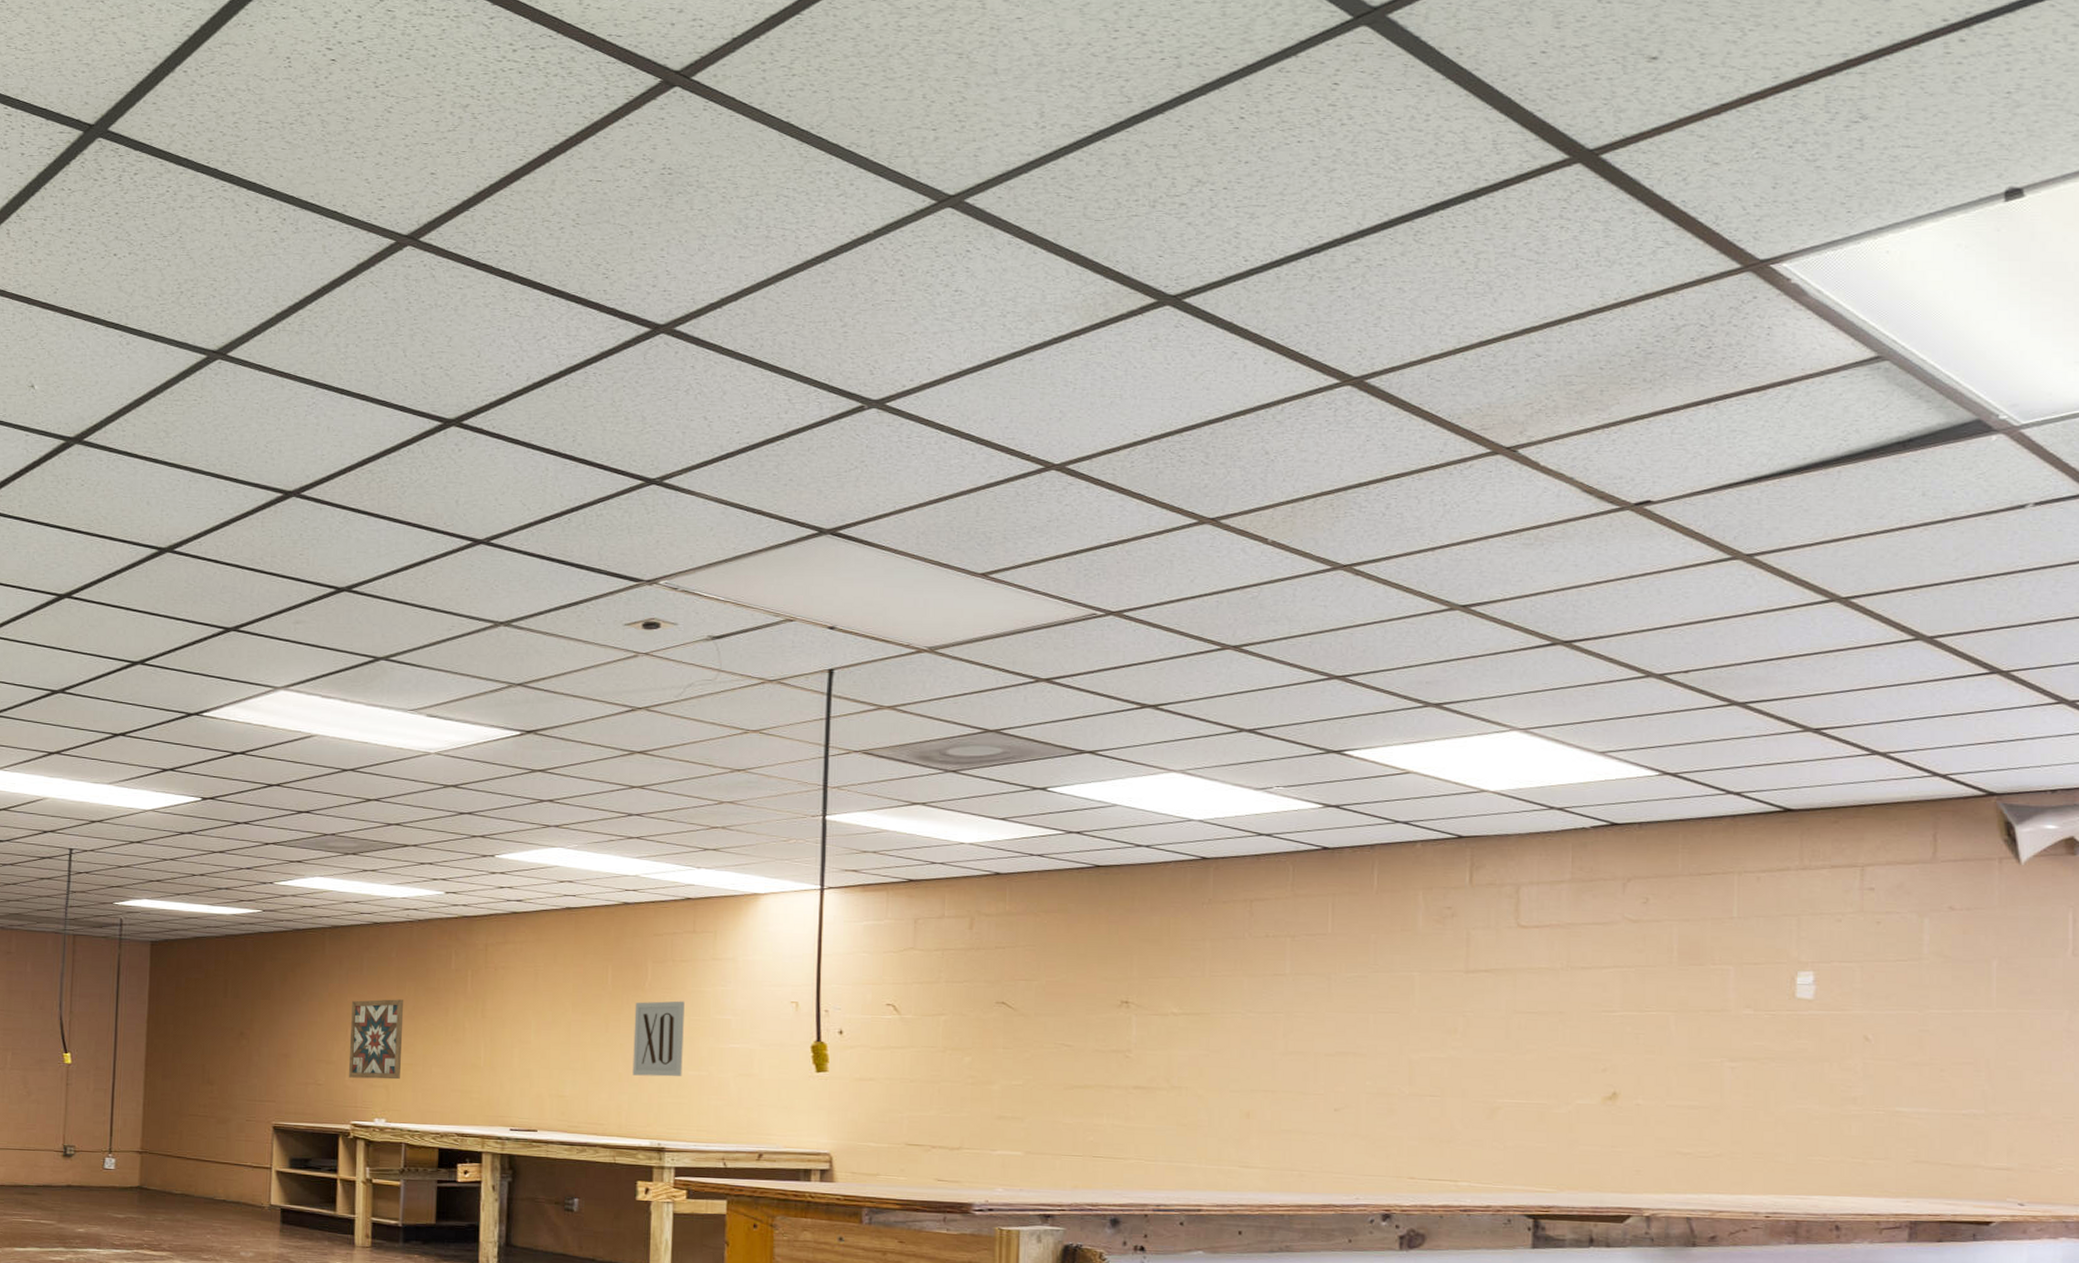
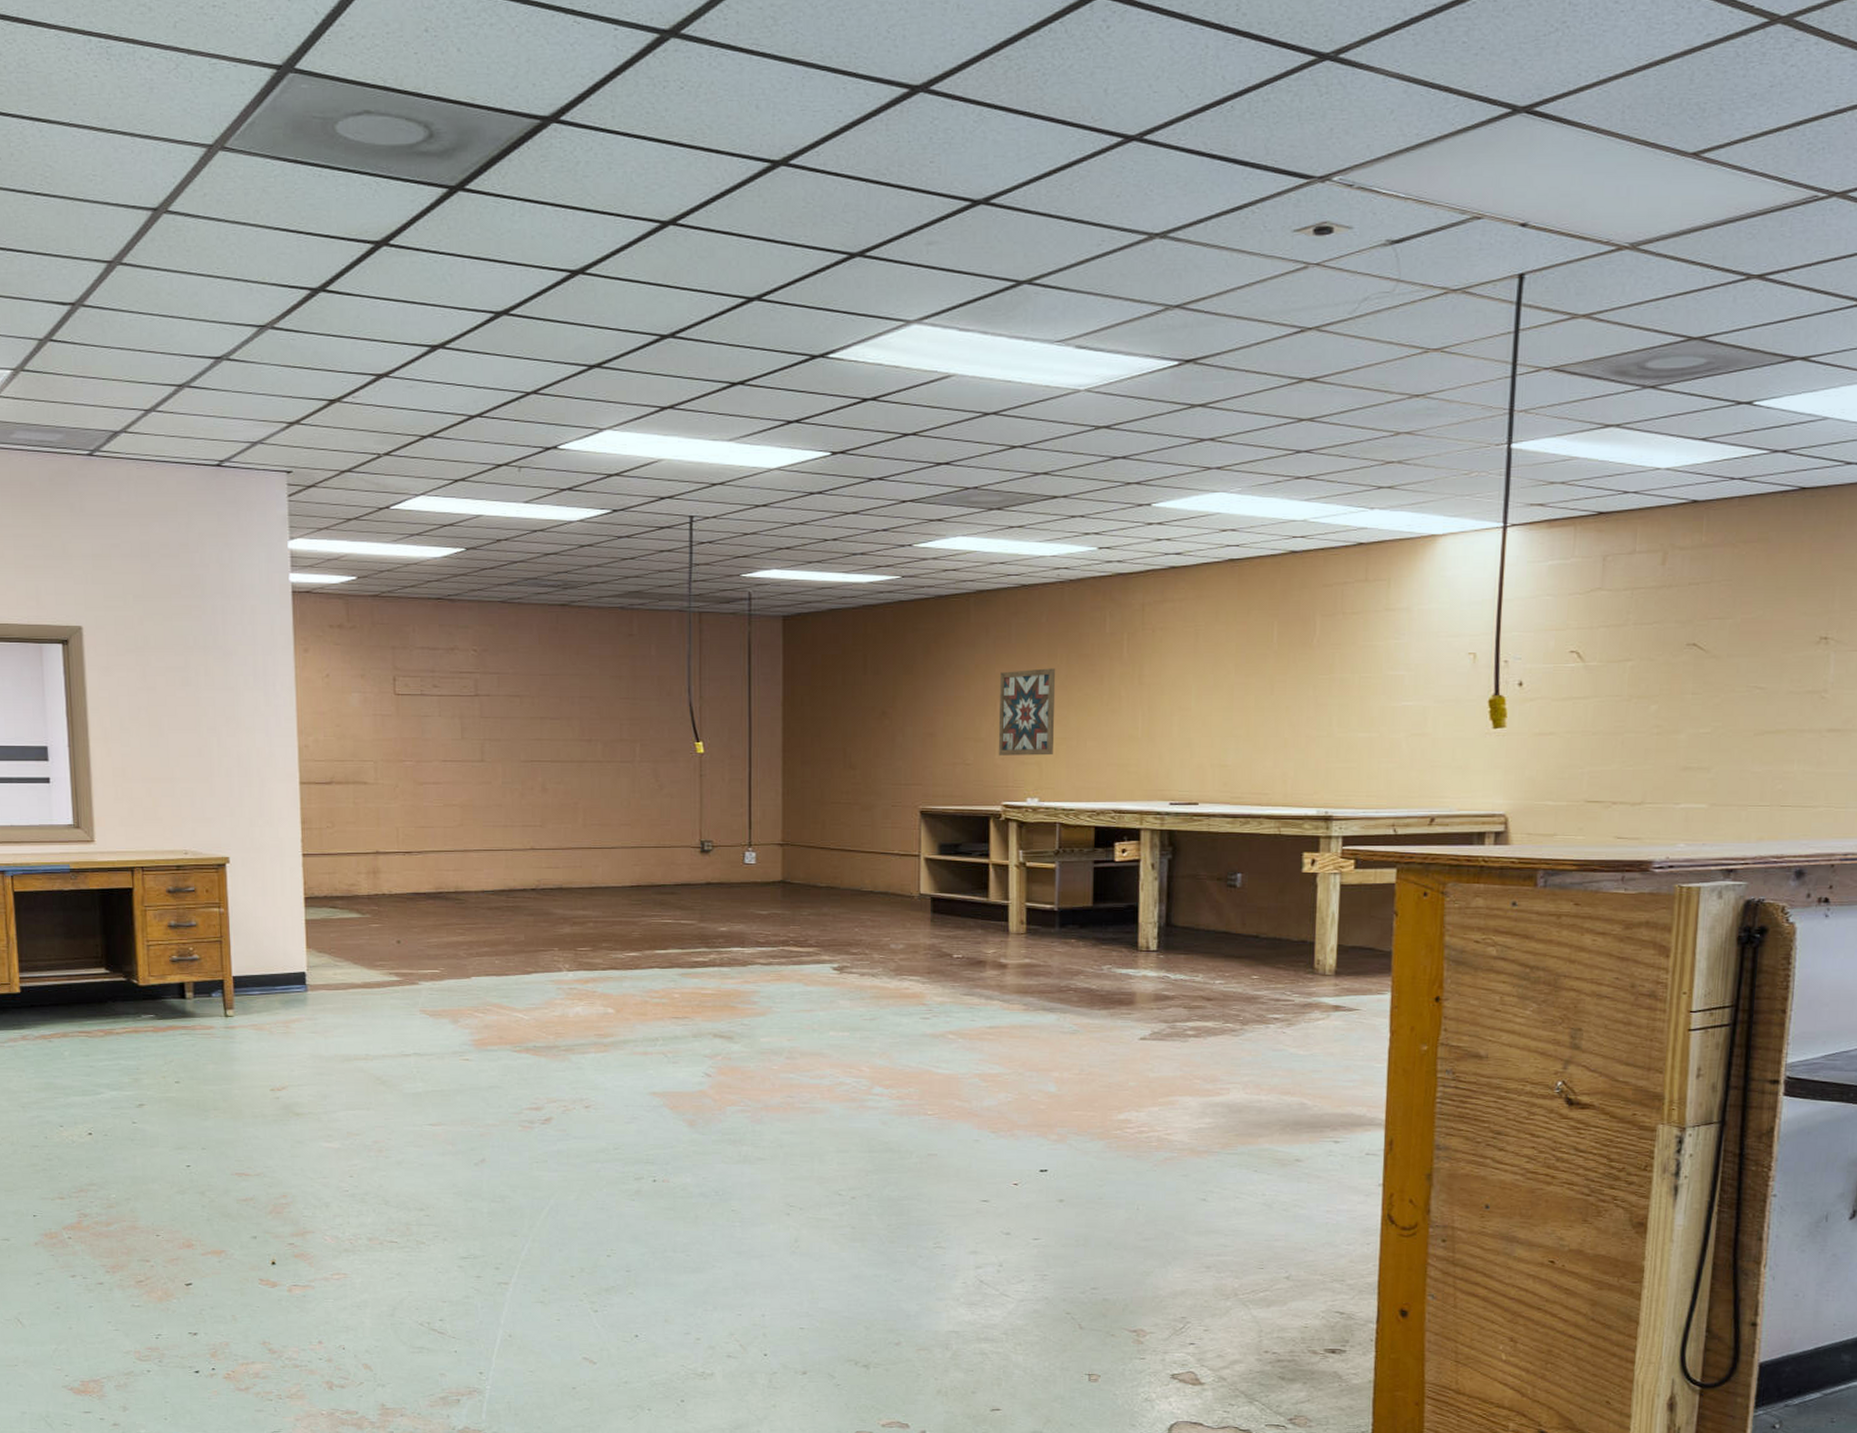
wall art: present [632,1001,685,1077] -> none [1299,657,1355,740]

